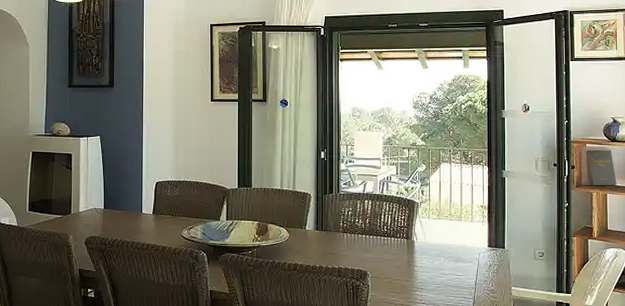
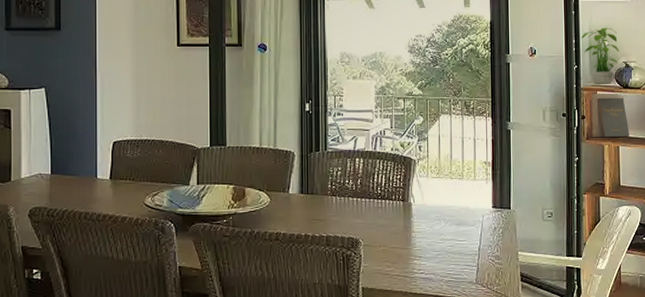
potted plant: none [572,86,607,138] -> present [581,27,619,84]

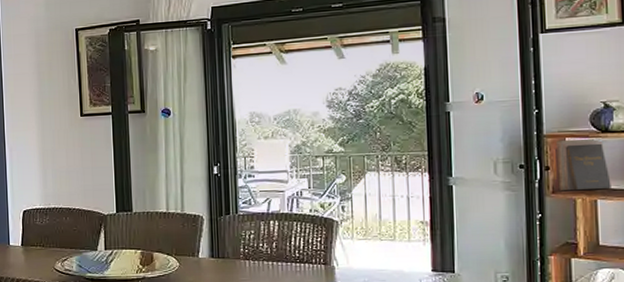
potted plant: present [581,27,619,84] -> none [543,63,595,130]

